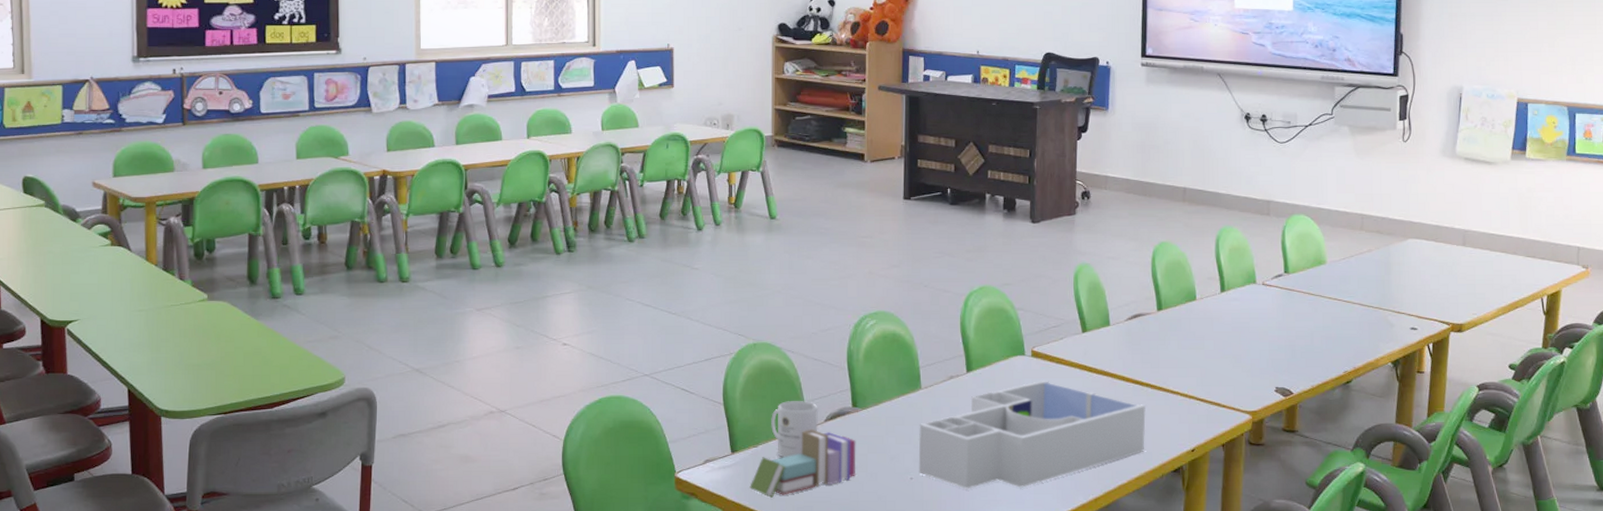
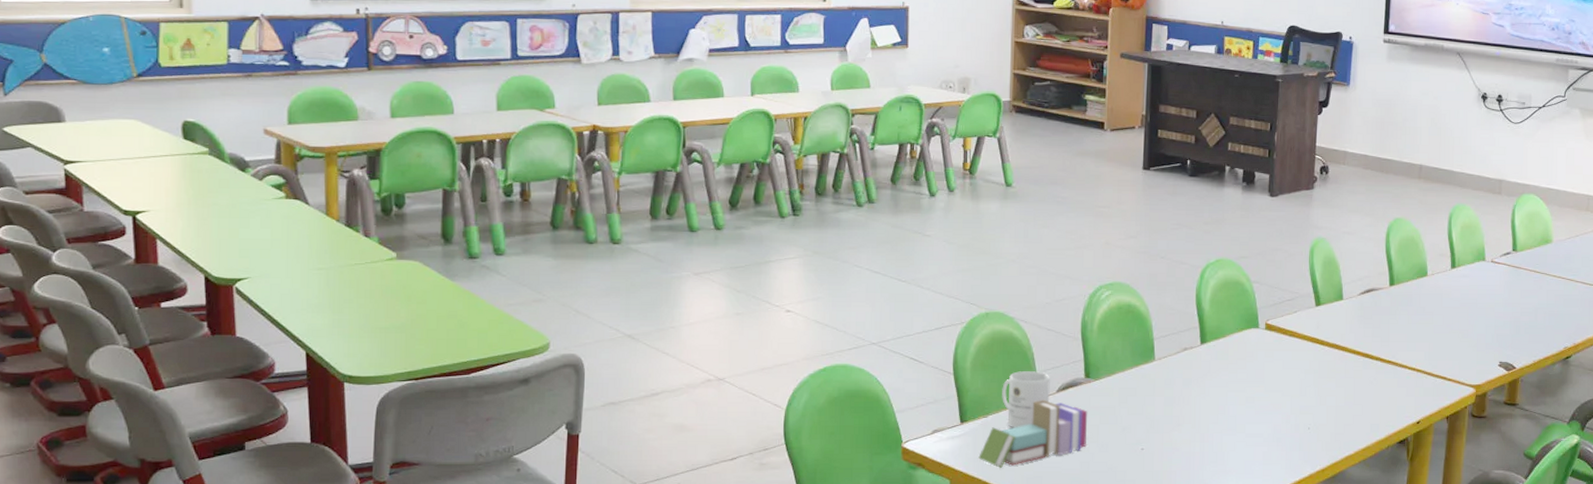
desk organizer: present [918,380,1146,489] -> none [1150,352,1374,460]

